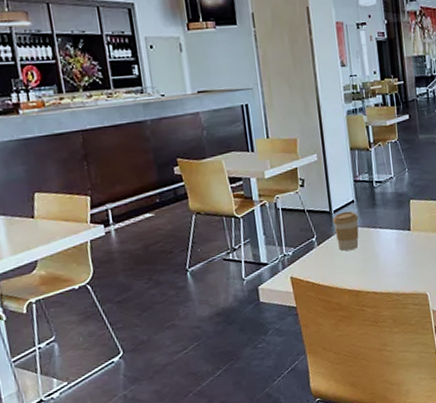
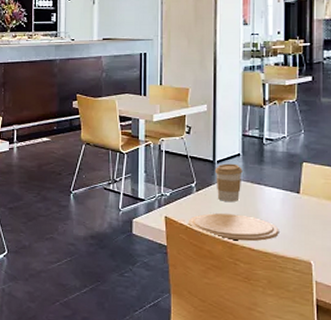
plate: none [313,261,398,289] -> present [188,213,279,242]

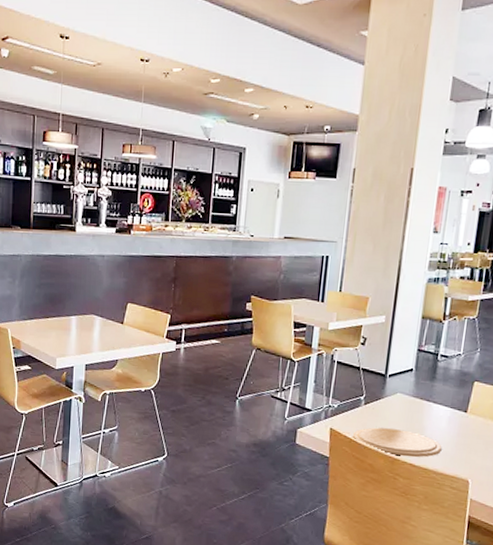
coffee cup: present [214,163,243,202] -> none [385,378,414,417]

